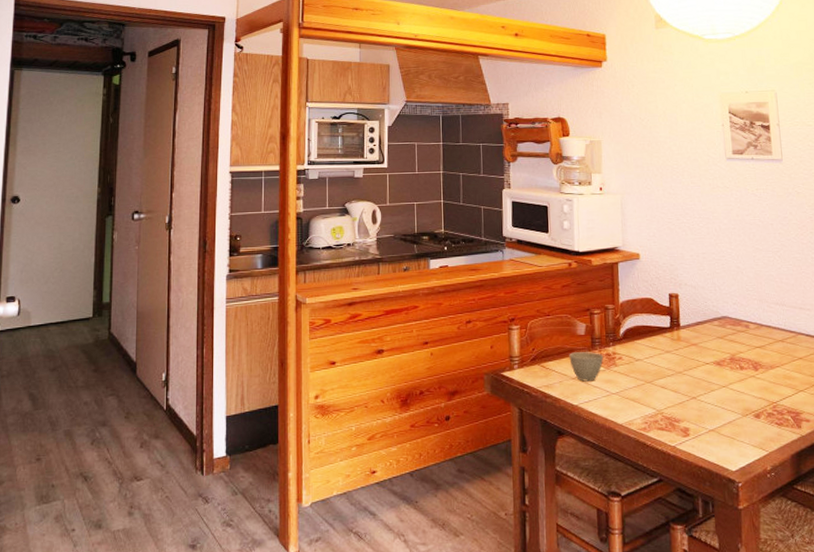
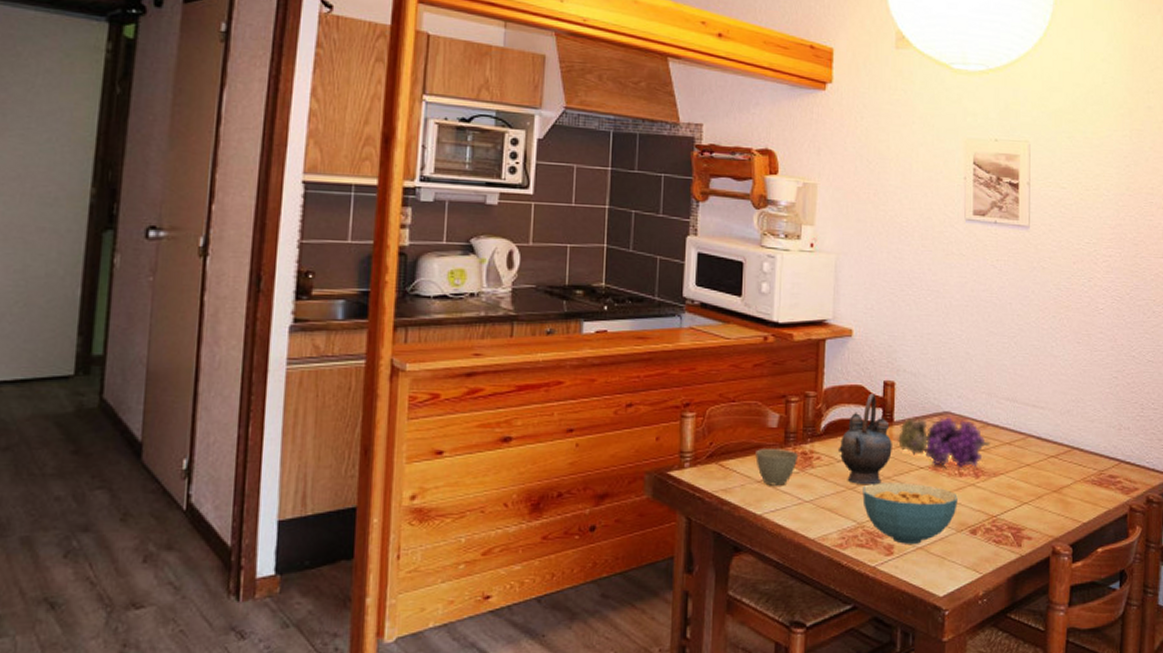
teapot: none [635,304,681,379] -> present [837,394,892,485]
cereal bowl: none [659,376,741,427] -> present [862,482,958,544]
grape: none [684,321,765,362] -> present [897,417,990,467]

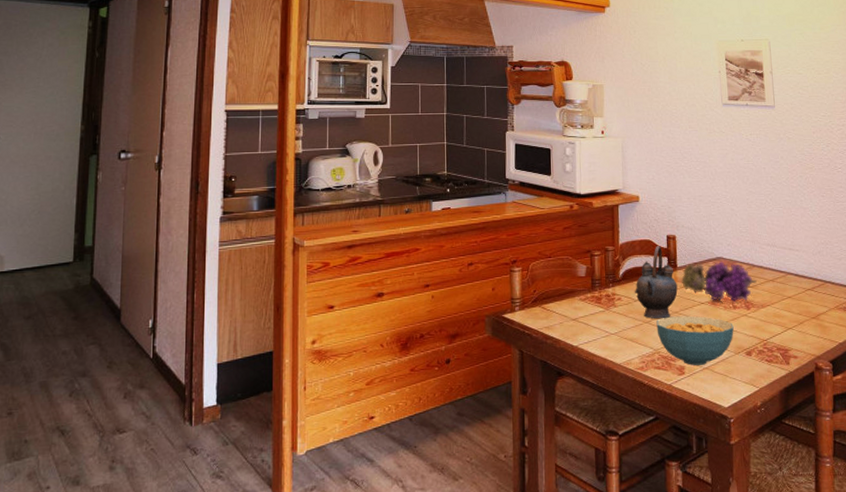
cup: present [755,449,799,486] -> none [570,293,604,323]

